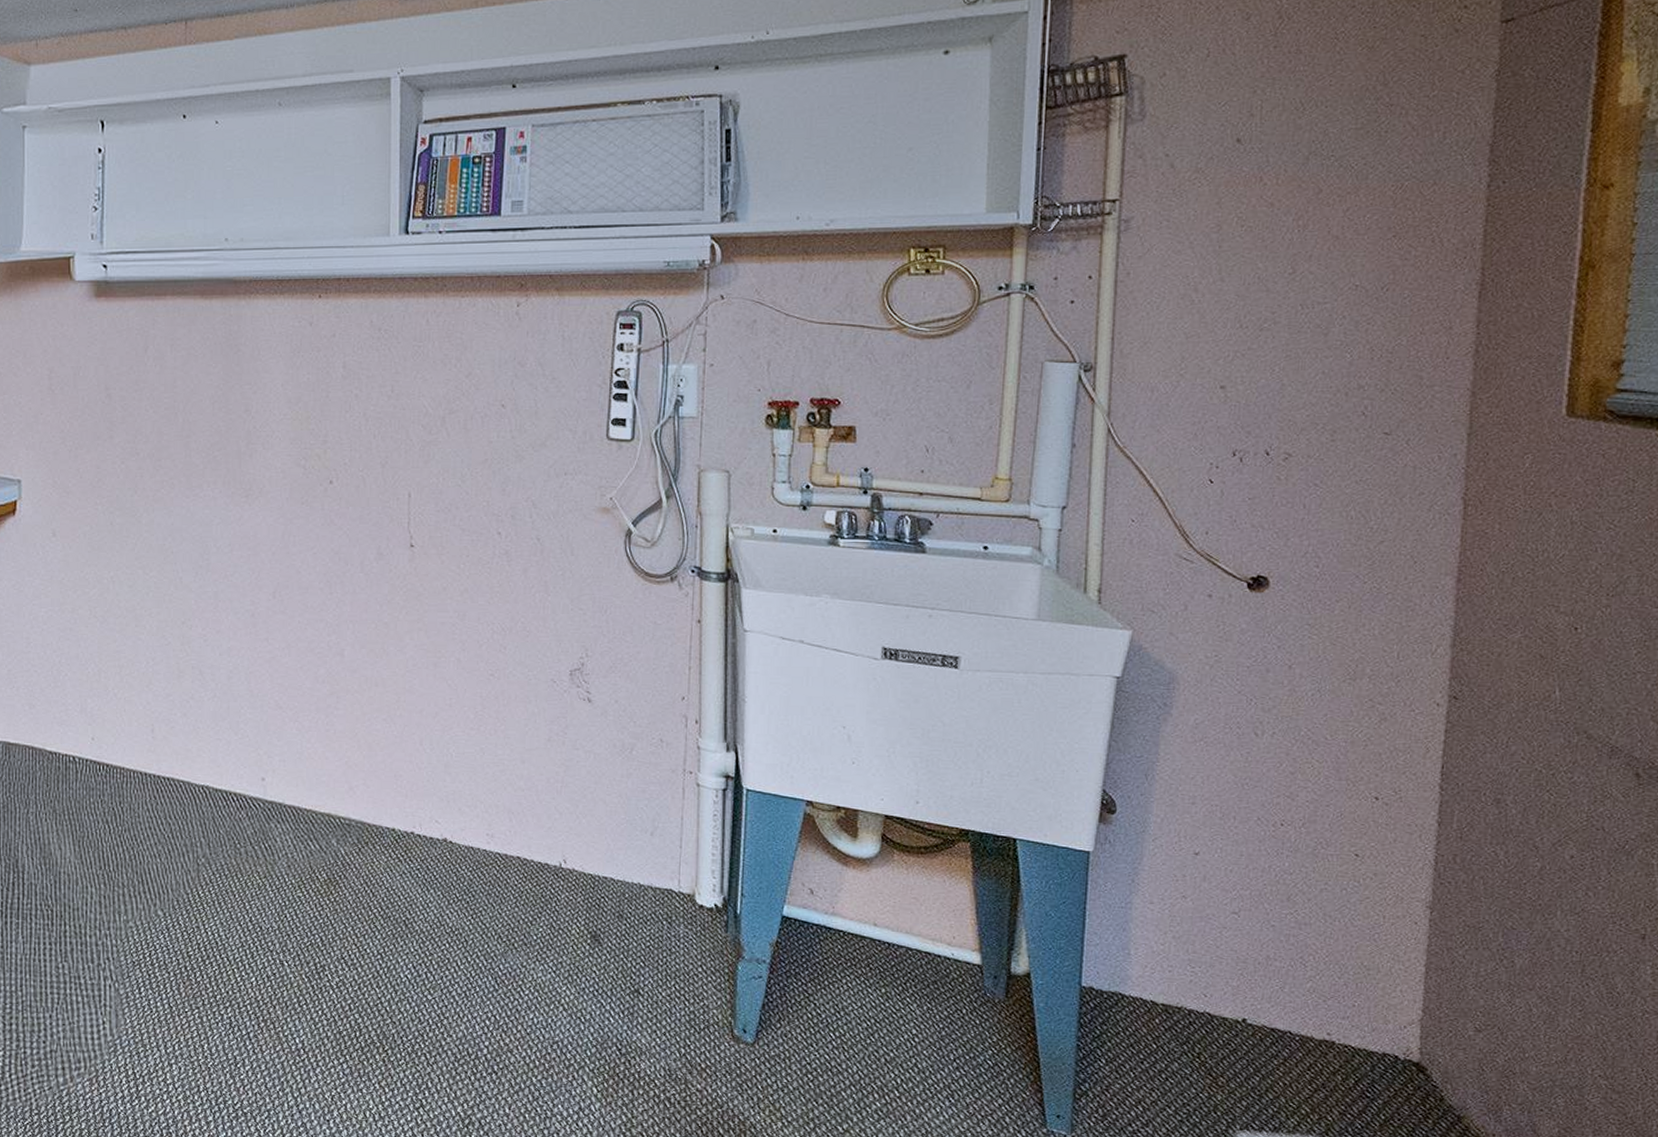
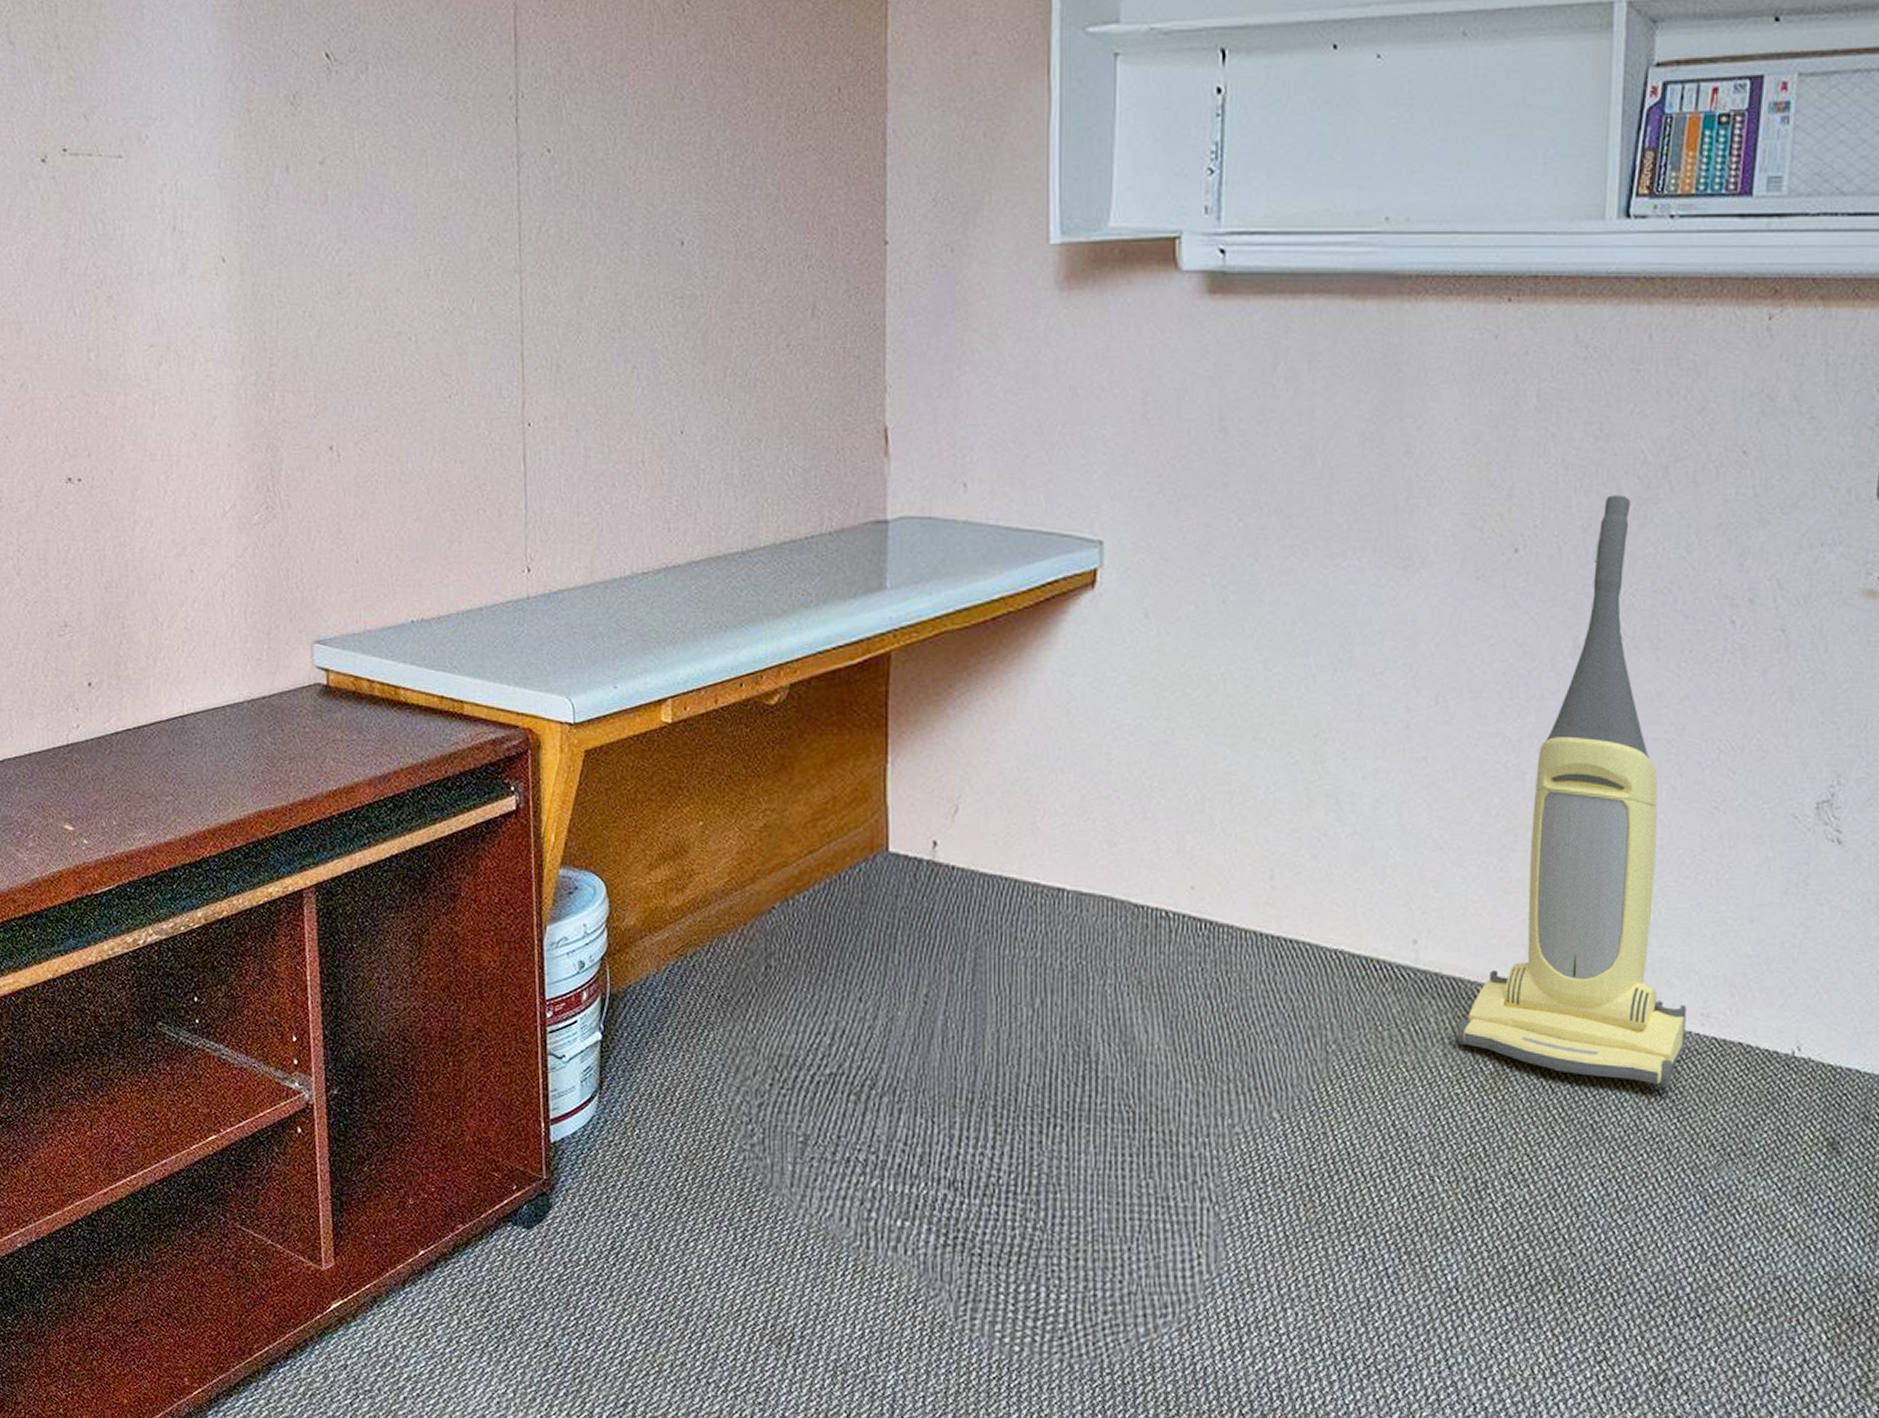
vacuum cleaner: none [298,439,475,893] -> present [1457,495,1687,1088]

